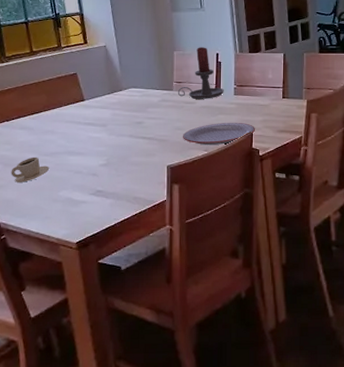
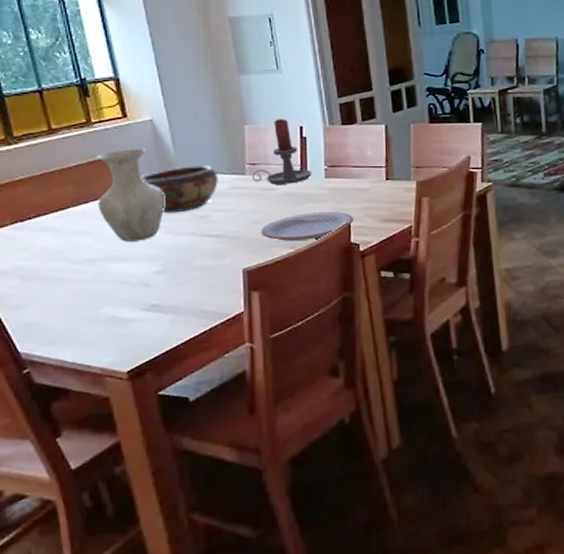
cup: present [11,157,50,182] -> none [31,266,85,300]
vase: none [62,67,111,140] -> present [96,148,164,242]
decorative bowl: none [95,82,152,119] -> present [141,166,218,214]

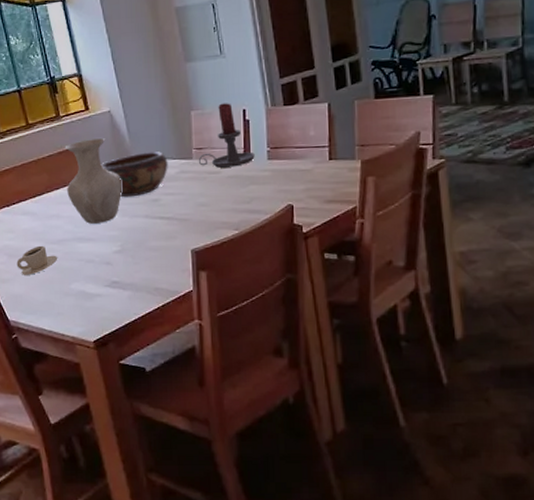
cup: none [31,266,85,300] -> present [16,245,58,275]
plate: present [261,211,353,242] -> none [208,193,296,224]

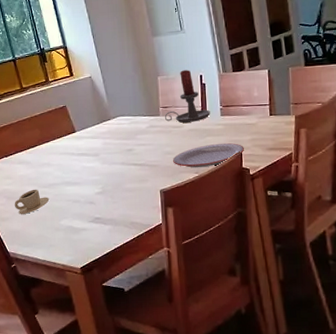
vase: present [64,137,122,224] -> none [53,98,102,170]
decorative bowl: present [101,152,168,198] -> none [85,110,140,148]
plate: none [208,193,296,224] -> present [173,142,244,168]

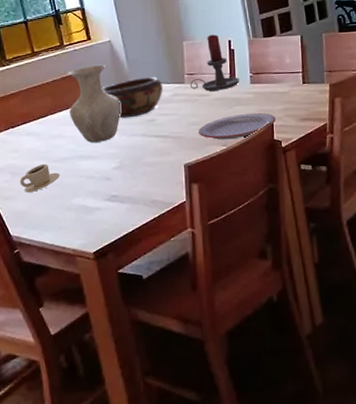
vase: none [53,98,102,170] -> present [68,64,120,143]
decorative bowl: none [85,110,140,148] -> present [102,77,163,119]

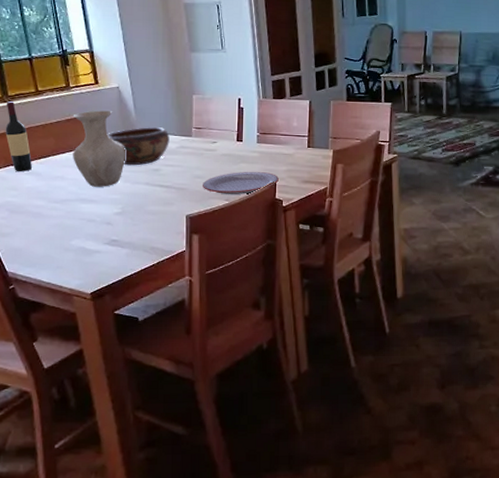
wine bottle: none [4,65,32,134] -> present [5,101,33,172]
cup: present [20,163,60,192] -> none [18,203,60,231]
candle holder: present [189,34,239,91] -> none [197,91,246,147]

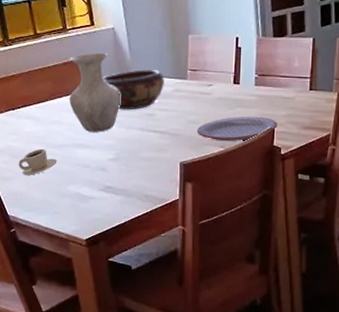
wine bottle: present [5,101,33,172] -> none [6,45,32,117]
cup: none [18,203,60,231] -> present [18,148,57,175]

